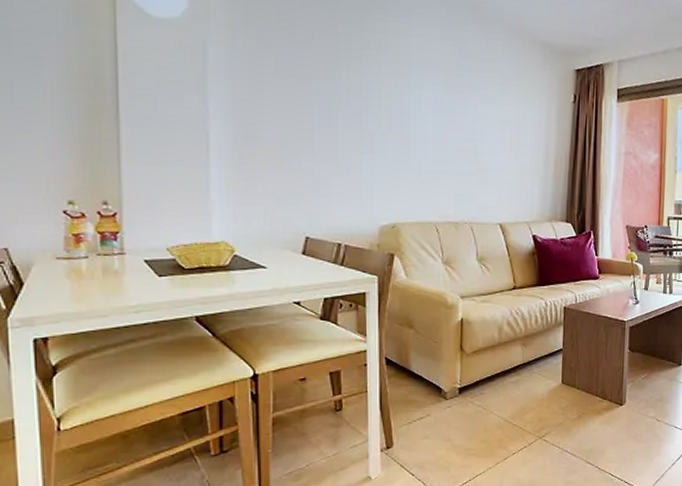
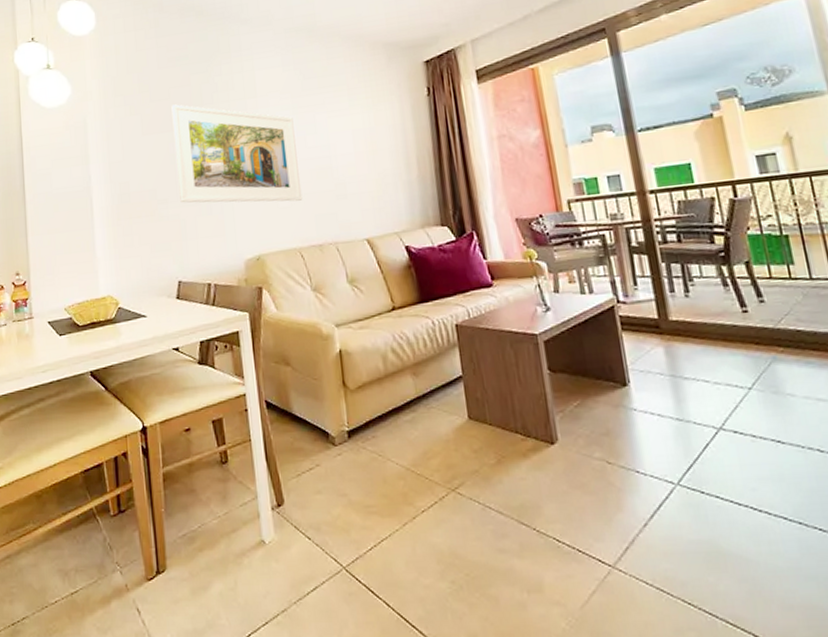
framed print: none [314,51,446,178] -> present [171,104,303,203]

